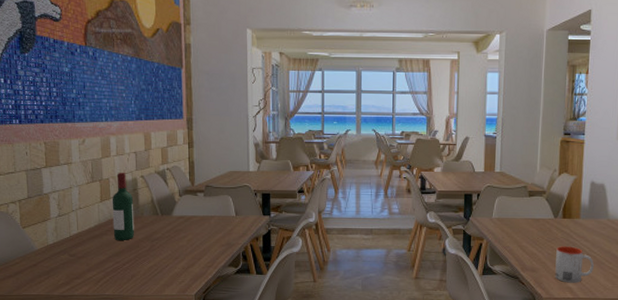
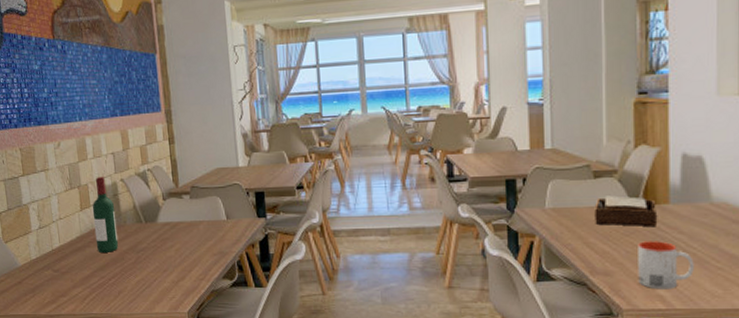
napkin holder: none [527,210,572,236] -> present [594,195,658,228]

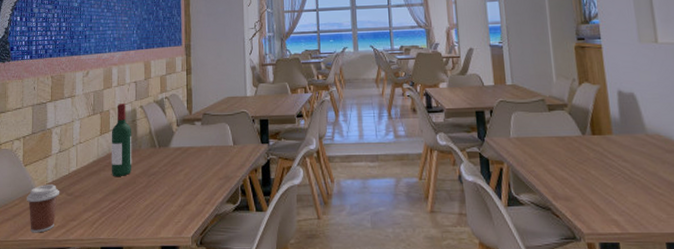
coffee cup: none [11,261,45,308] -> present [26,184,59,233]
napkin holder: present [594,195,658,228] -> none [551,127,605,156]
mug: present [638,241,694,290] -> none [590,168,640,214]

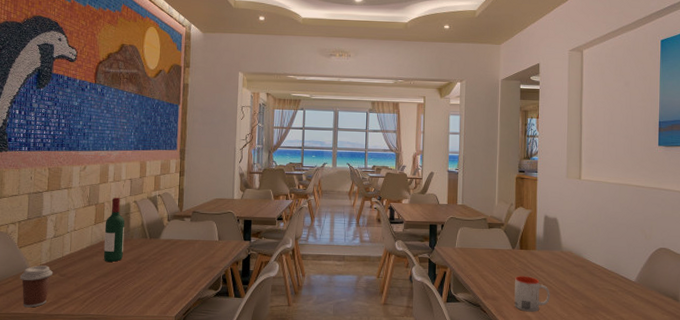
mug: none [590,168,640,214] -> present [514,276,550,312]

